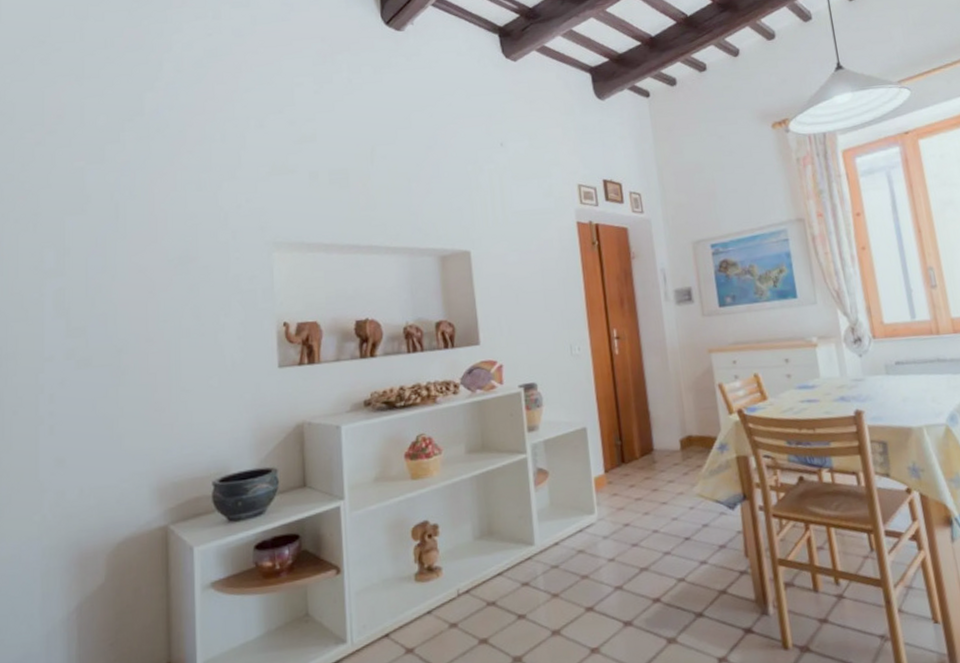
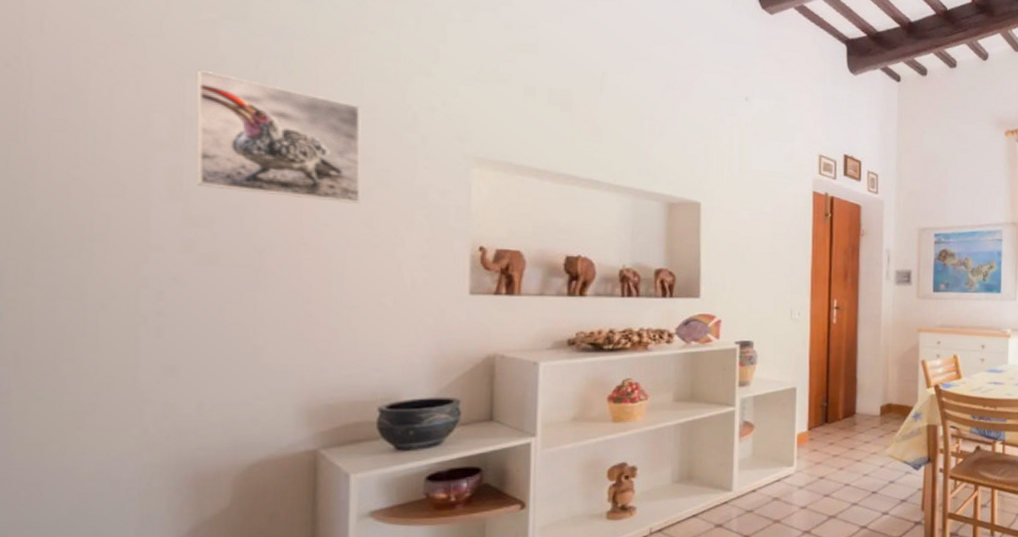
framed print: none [71,208,189,303] -> present [196,69,361,204]

